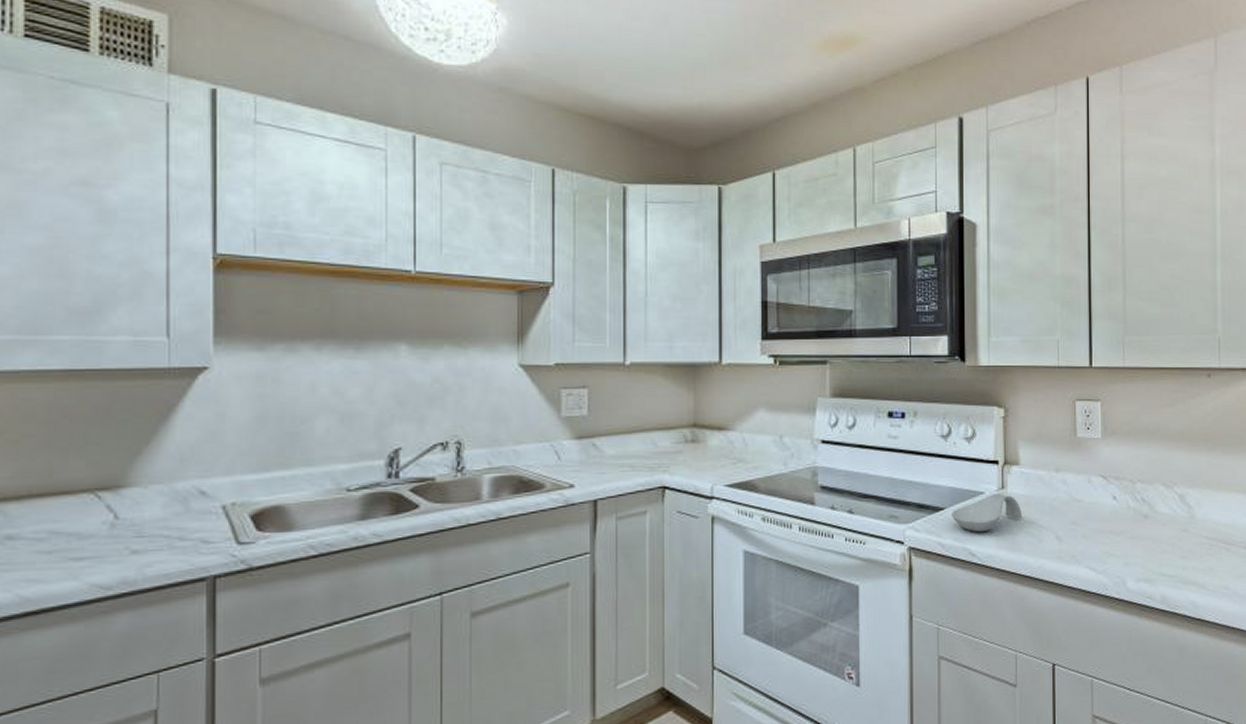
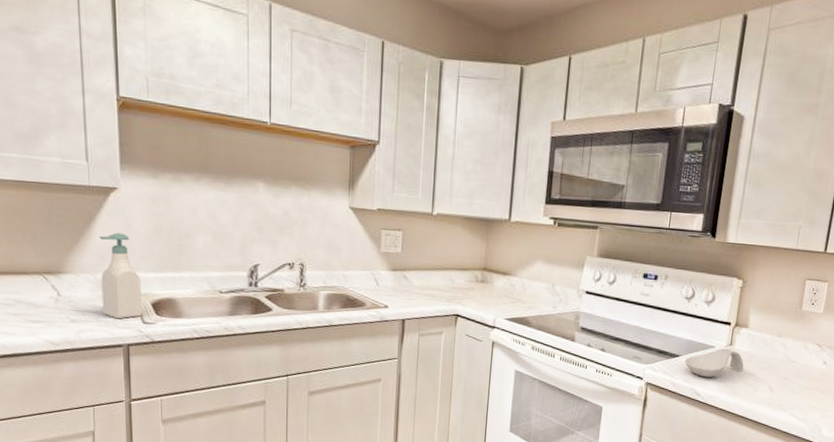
soap bottle: none [179,425,237,542] -> present [99,232,142,319]

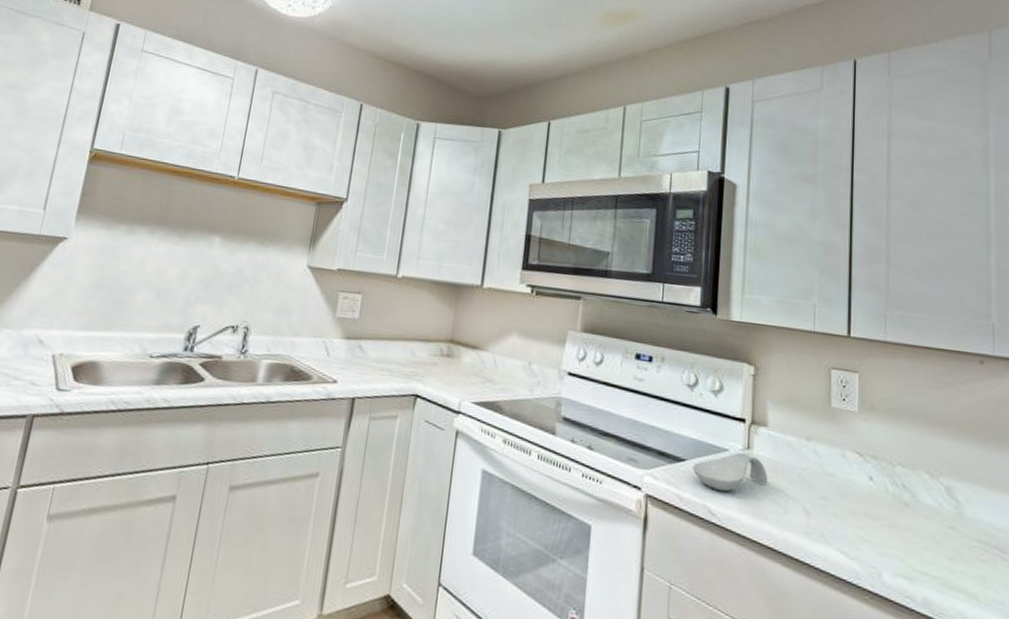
soap bottle: present [99,232,142,319] -> none [15,285,68,384]

